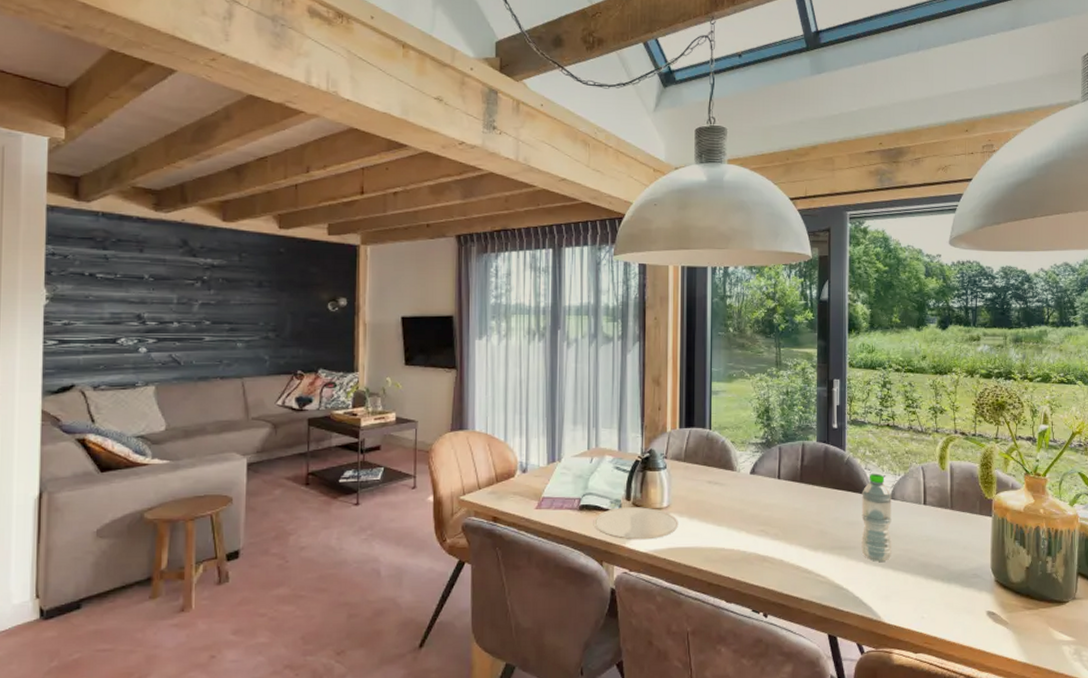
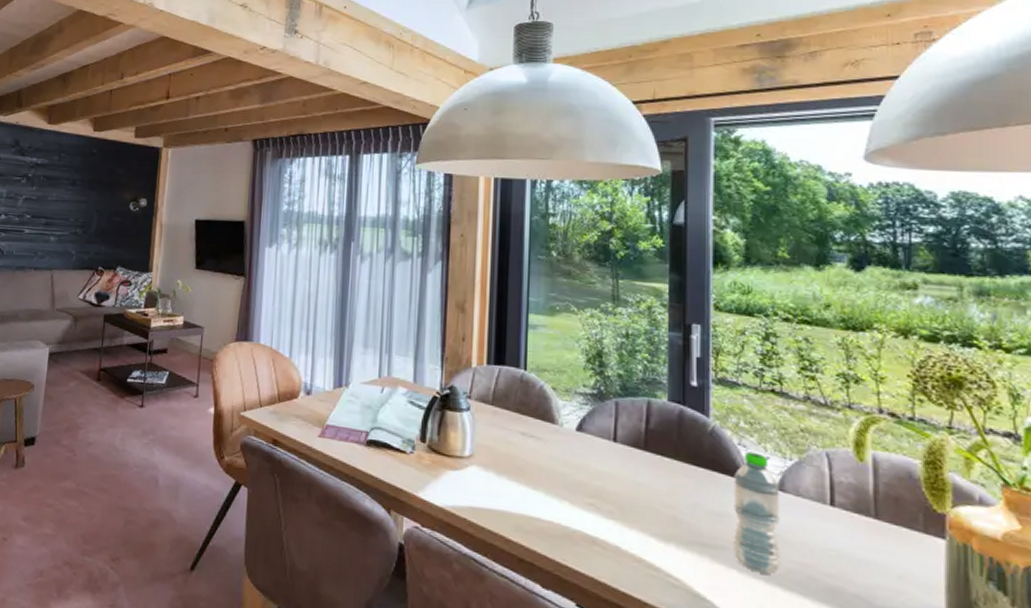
plate: present [593,507,678,540] -> none [381,449,483,493]

